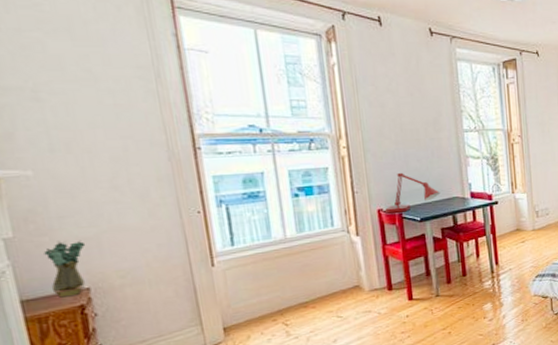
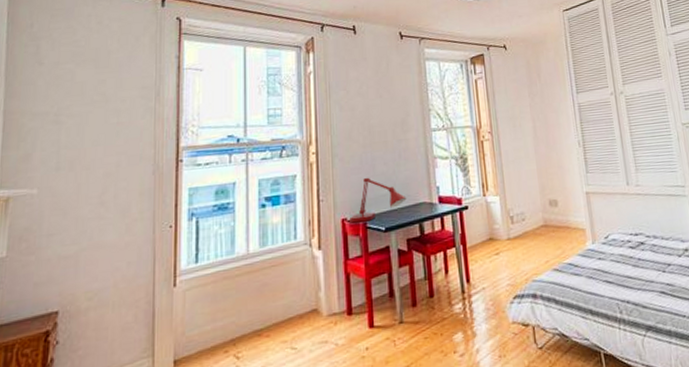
vase: present [44,240,86,298] -> none [25,258,65,323]

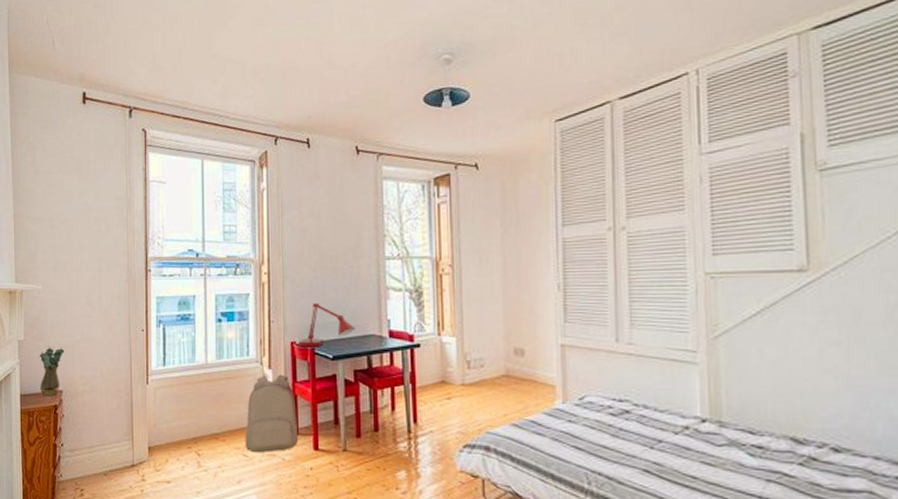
vase: none [25,258,65,323] -> present [39,347,65,396]
backpack: none [292,253,352,344] -> present [245,374,299,453]

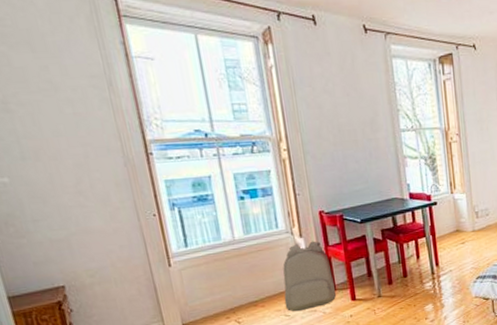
vase: present [39,347,65,396] -> none [23,242,60,295]
desk lamp: present [298,302,356,347] -> none [326,174,379,215]

